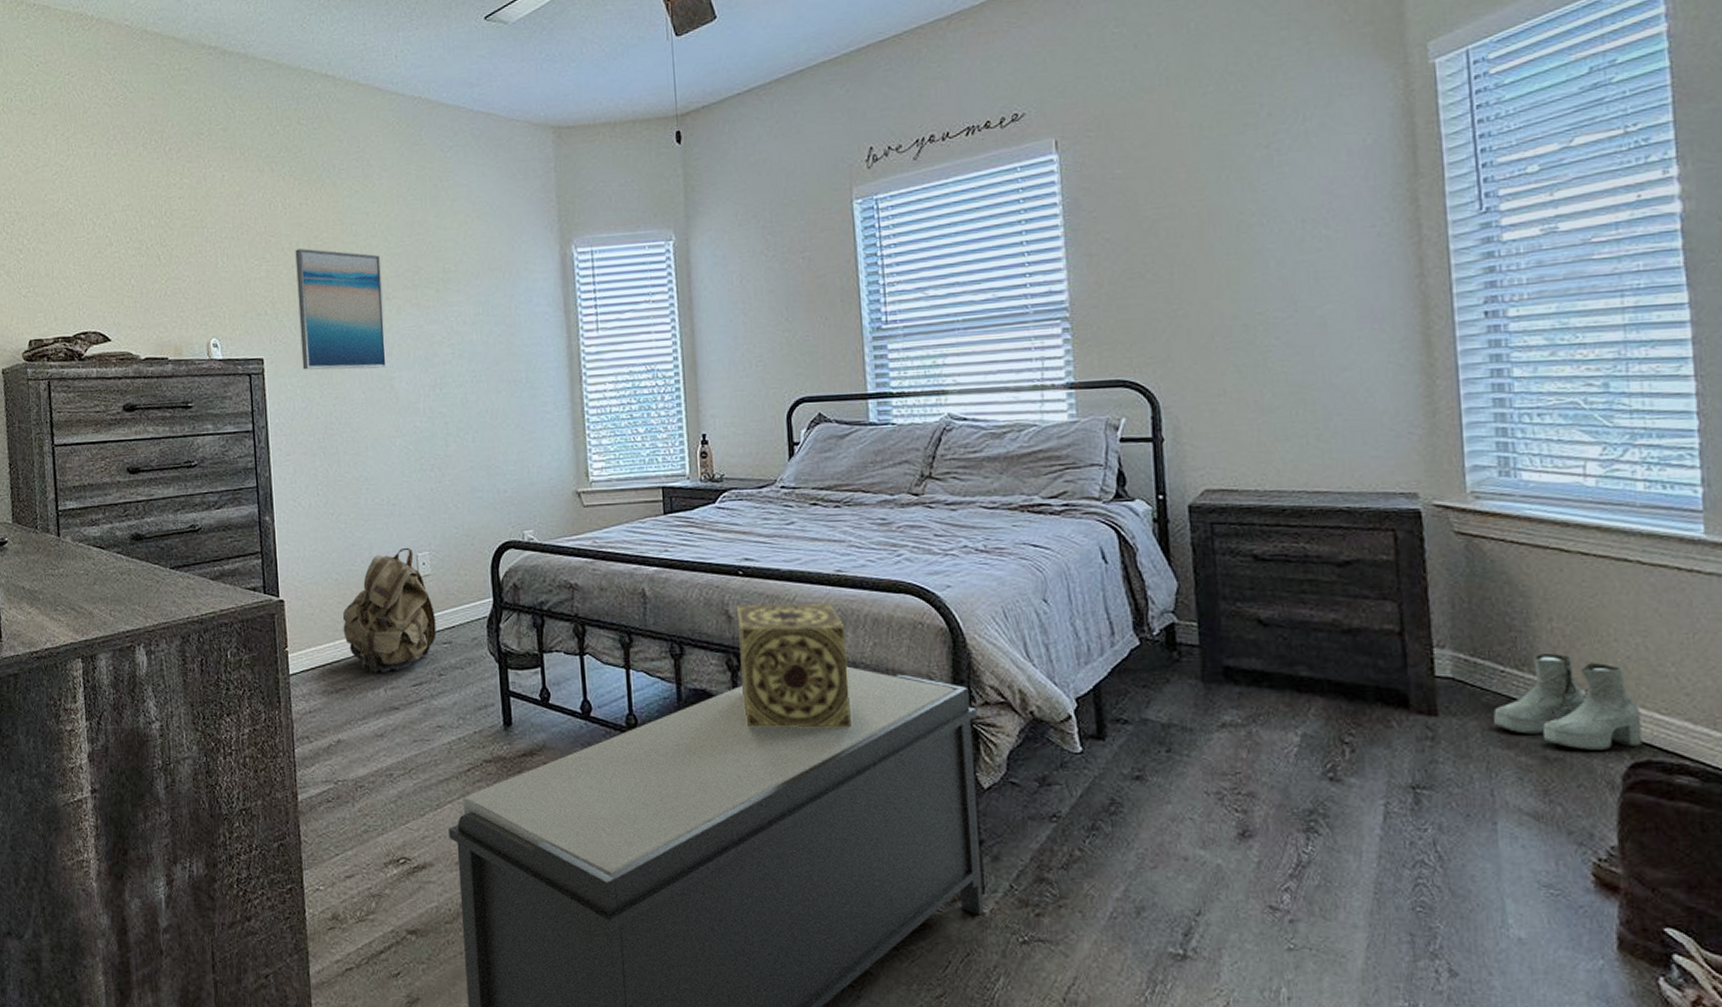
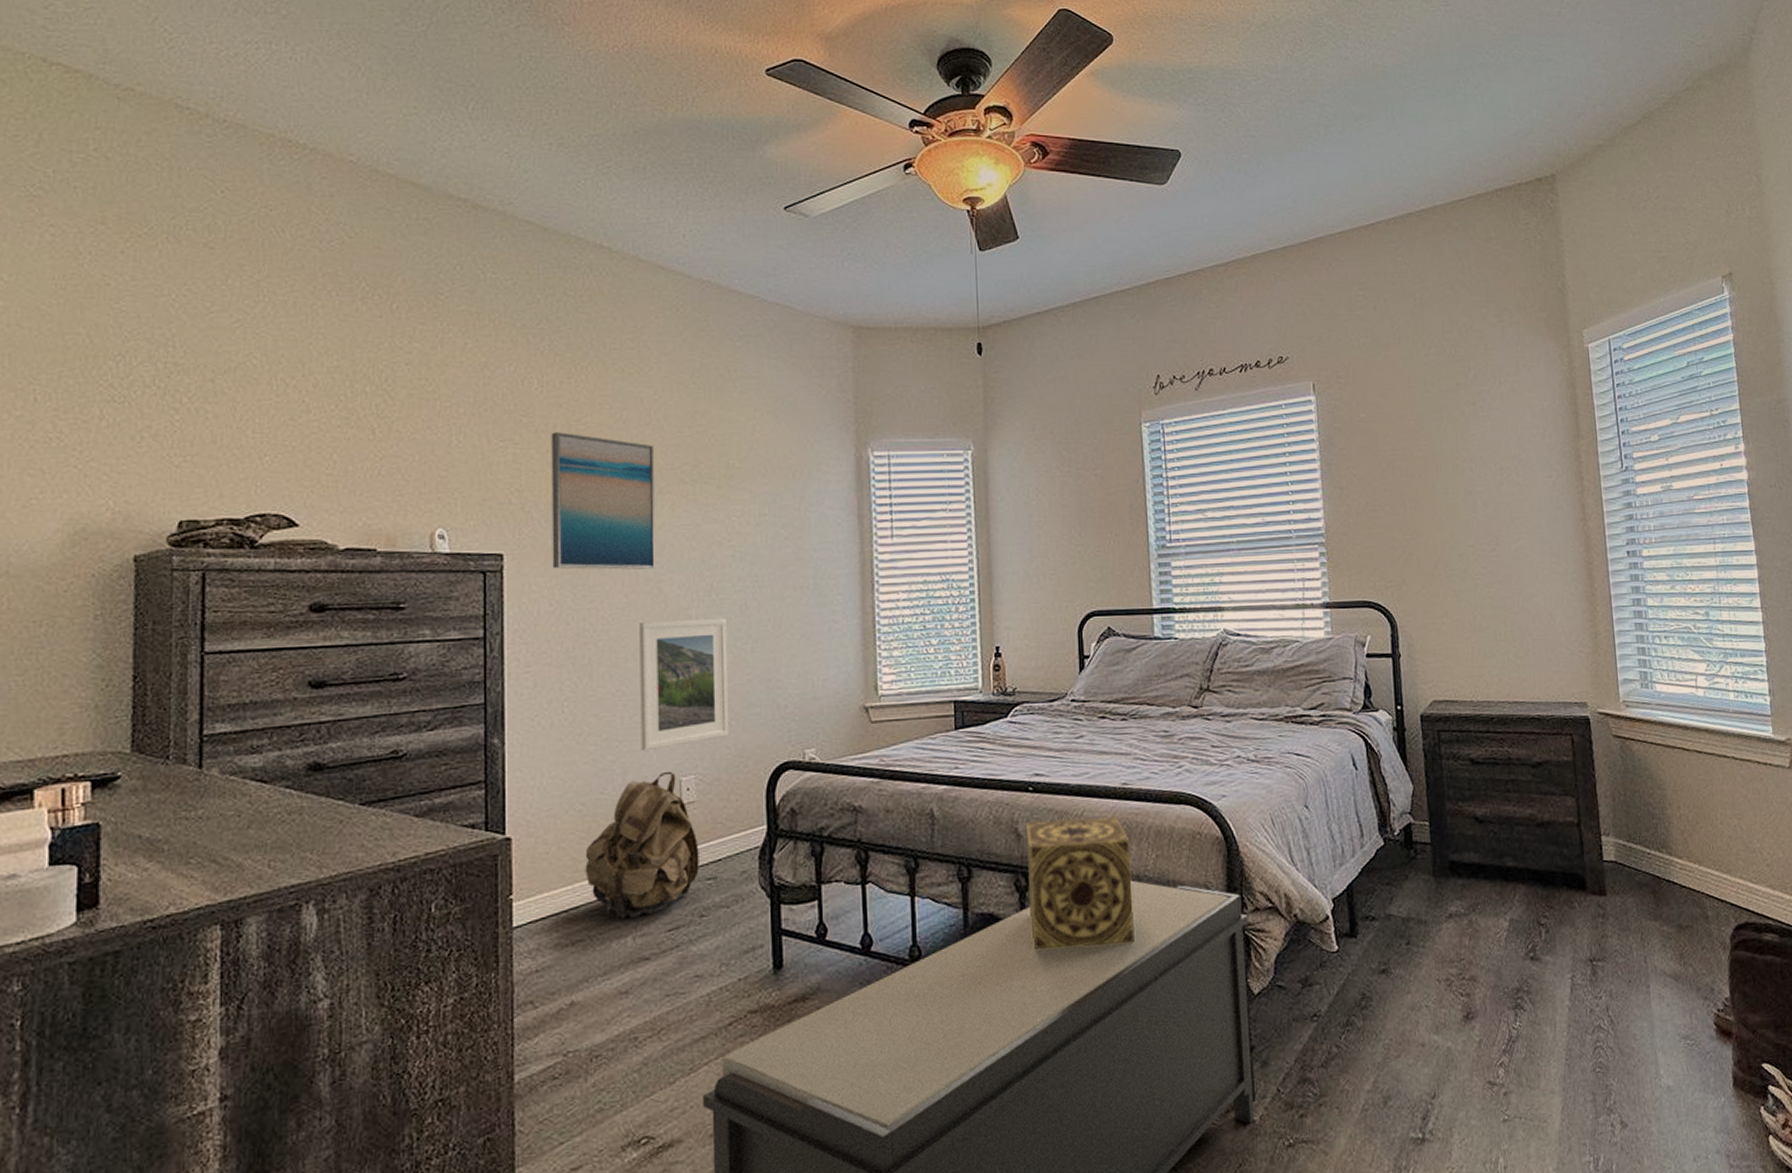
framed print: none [376,410,457,530] -> present [639,617,730,751]
boots: present [1494,652,1643,750] -> none [1644,836,1742,917]

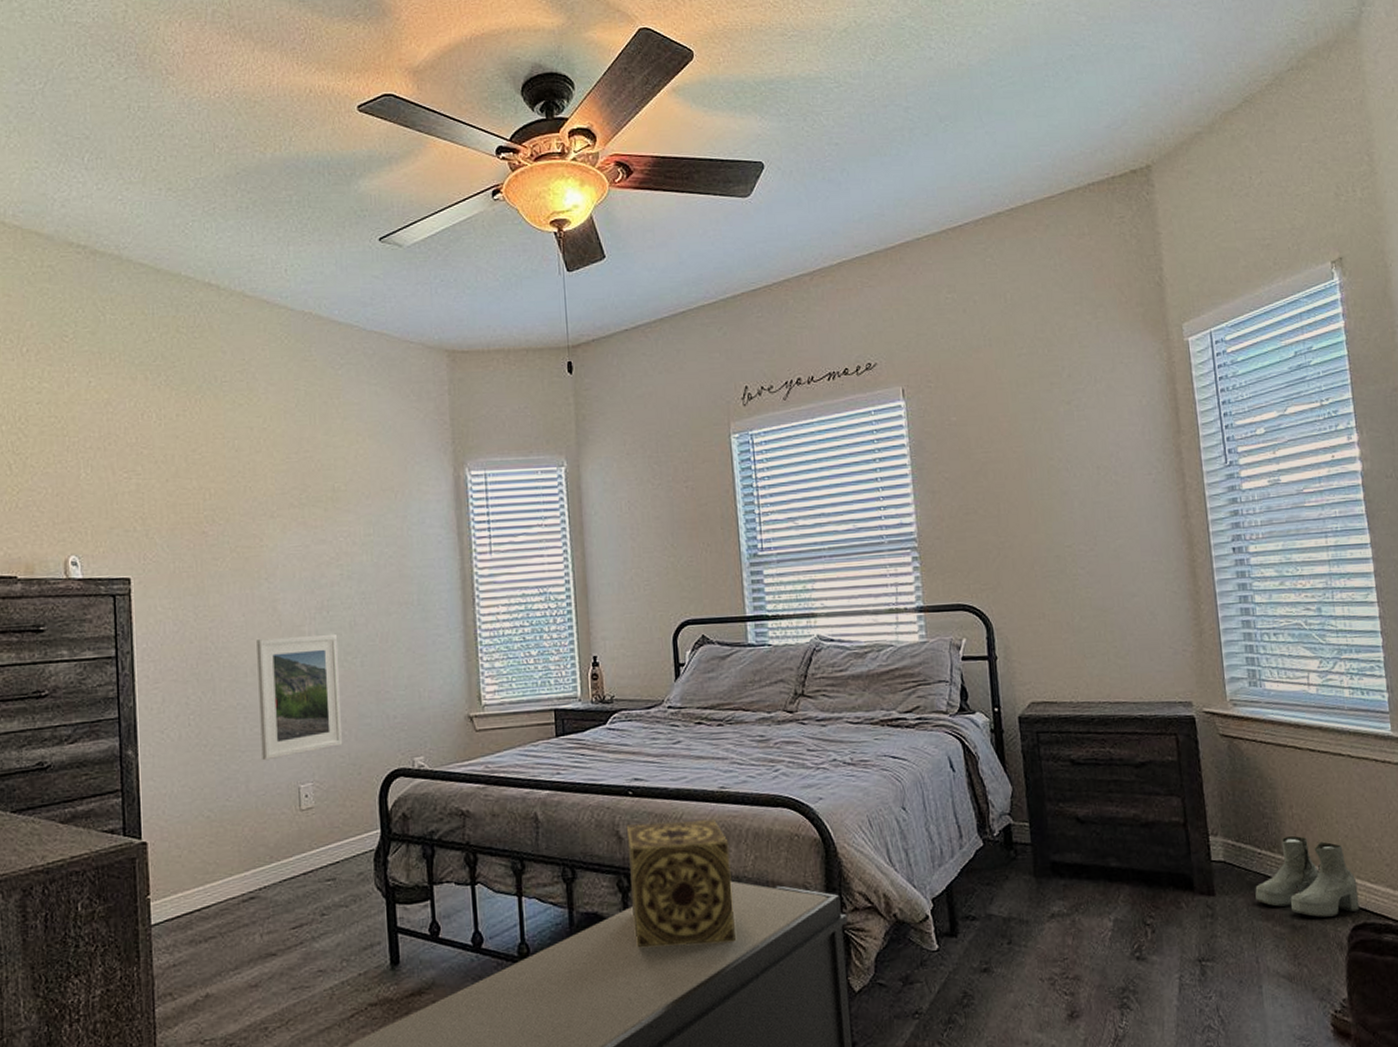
wall art: present [551,432,657,570] -> none [170,462,271,591]
backpack: present [585,771,699,919] -> none [214,779,319,918]
boots: none [1644,836,1742,917] -> present [1255,835,1360,918]

